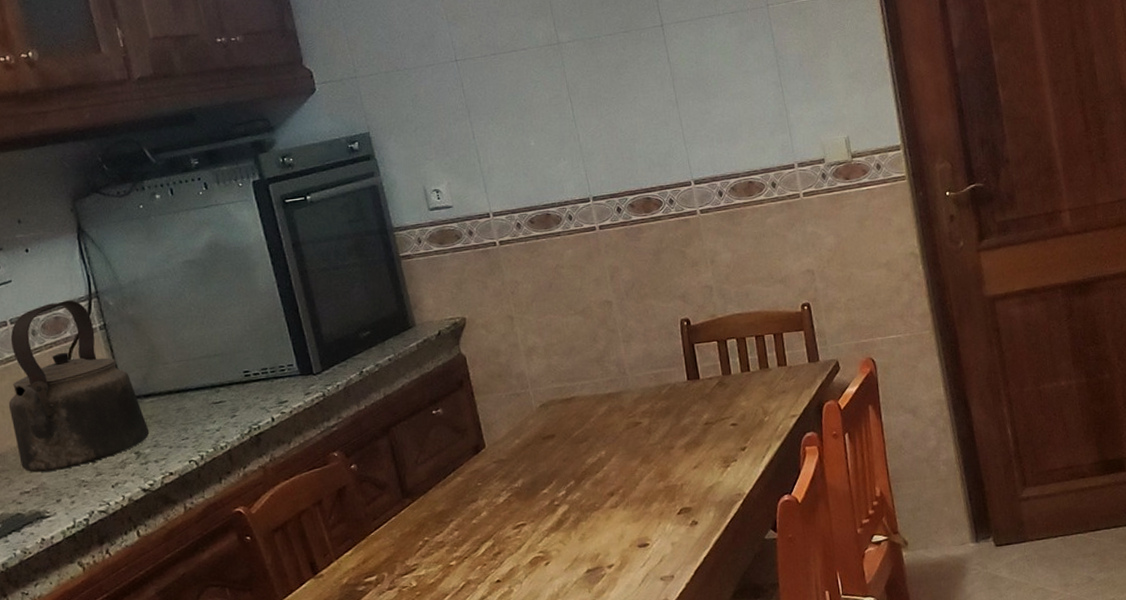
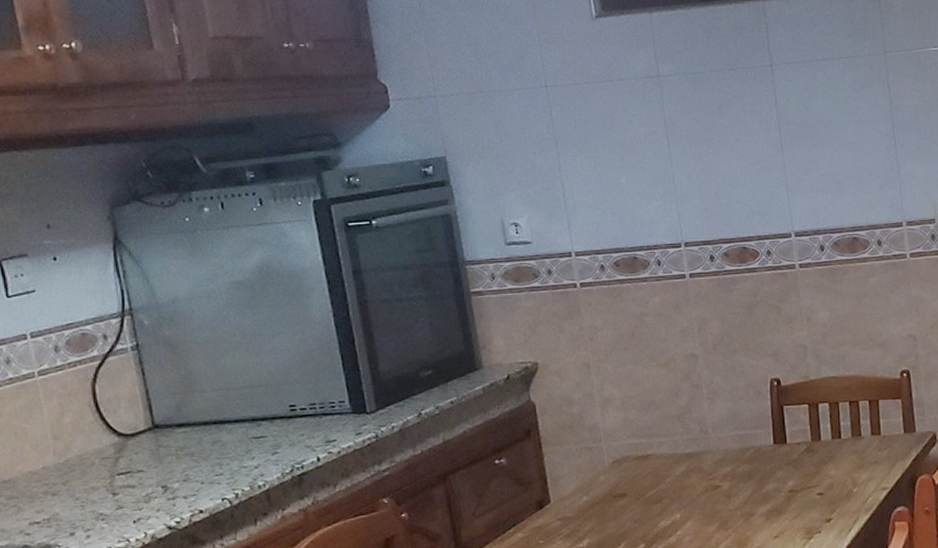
kettle: present [8,300,150,473] -> none [22,316,180,502]

